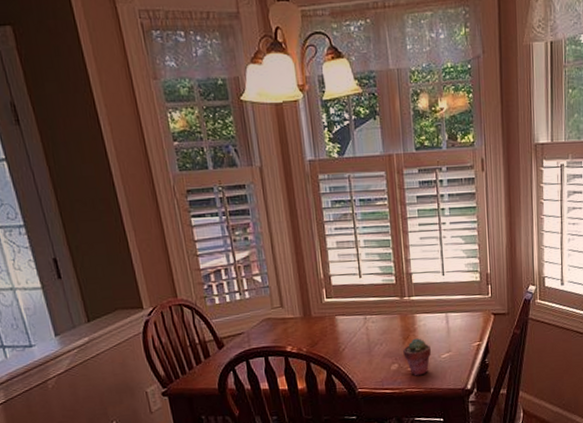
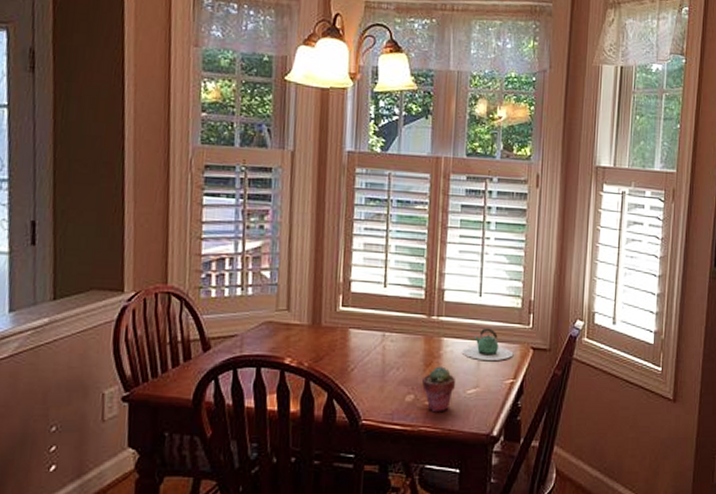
teapot: none [432,301,478,329] -> present [461,327,514,362]

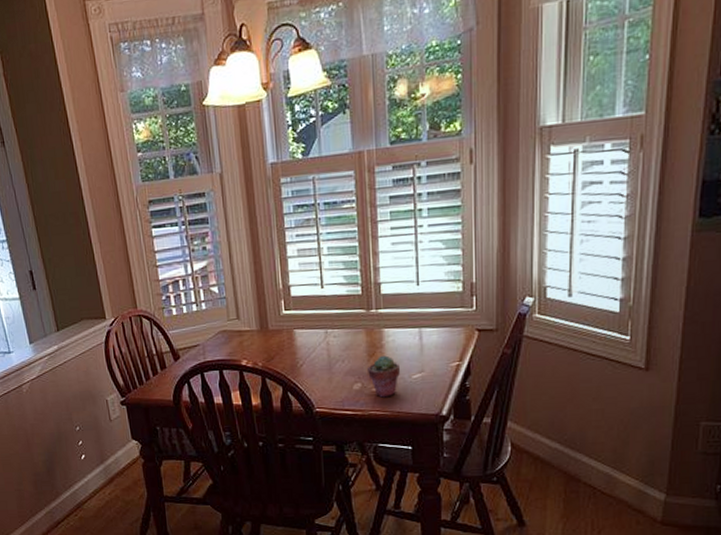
teapot: present [461,327,514,362] -> none [403,314,458,347]

